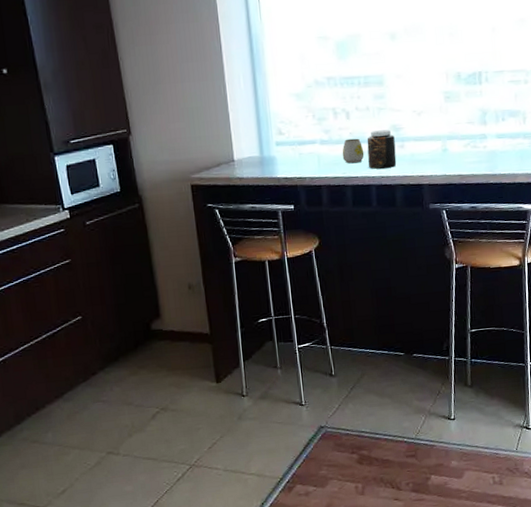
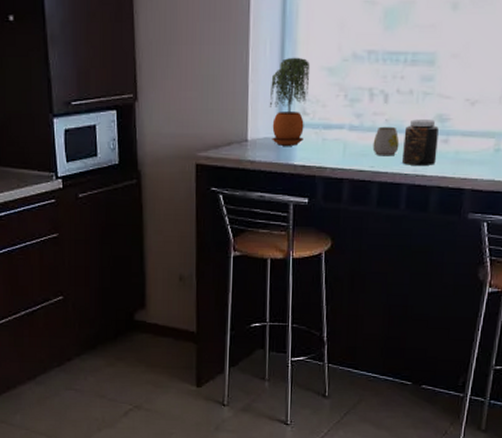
potted plant: none [248,87,283,163] -> present [269,57,310,146]

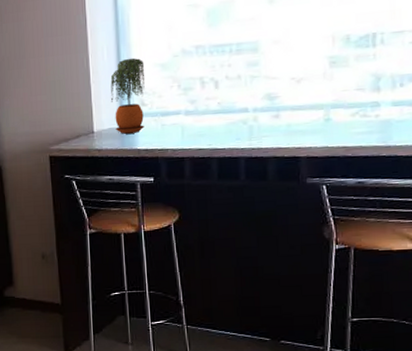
mug: present [372,126,400,156] -> none [208,108,234,135]
jar: present [402,119,439,165] -> none [237,98,270,141]

